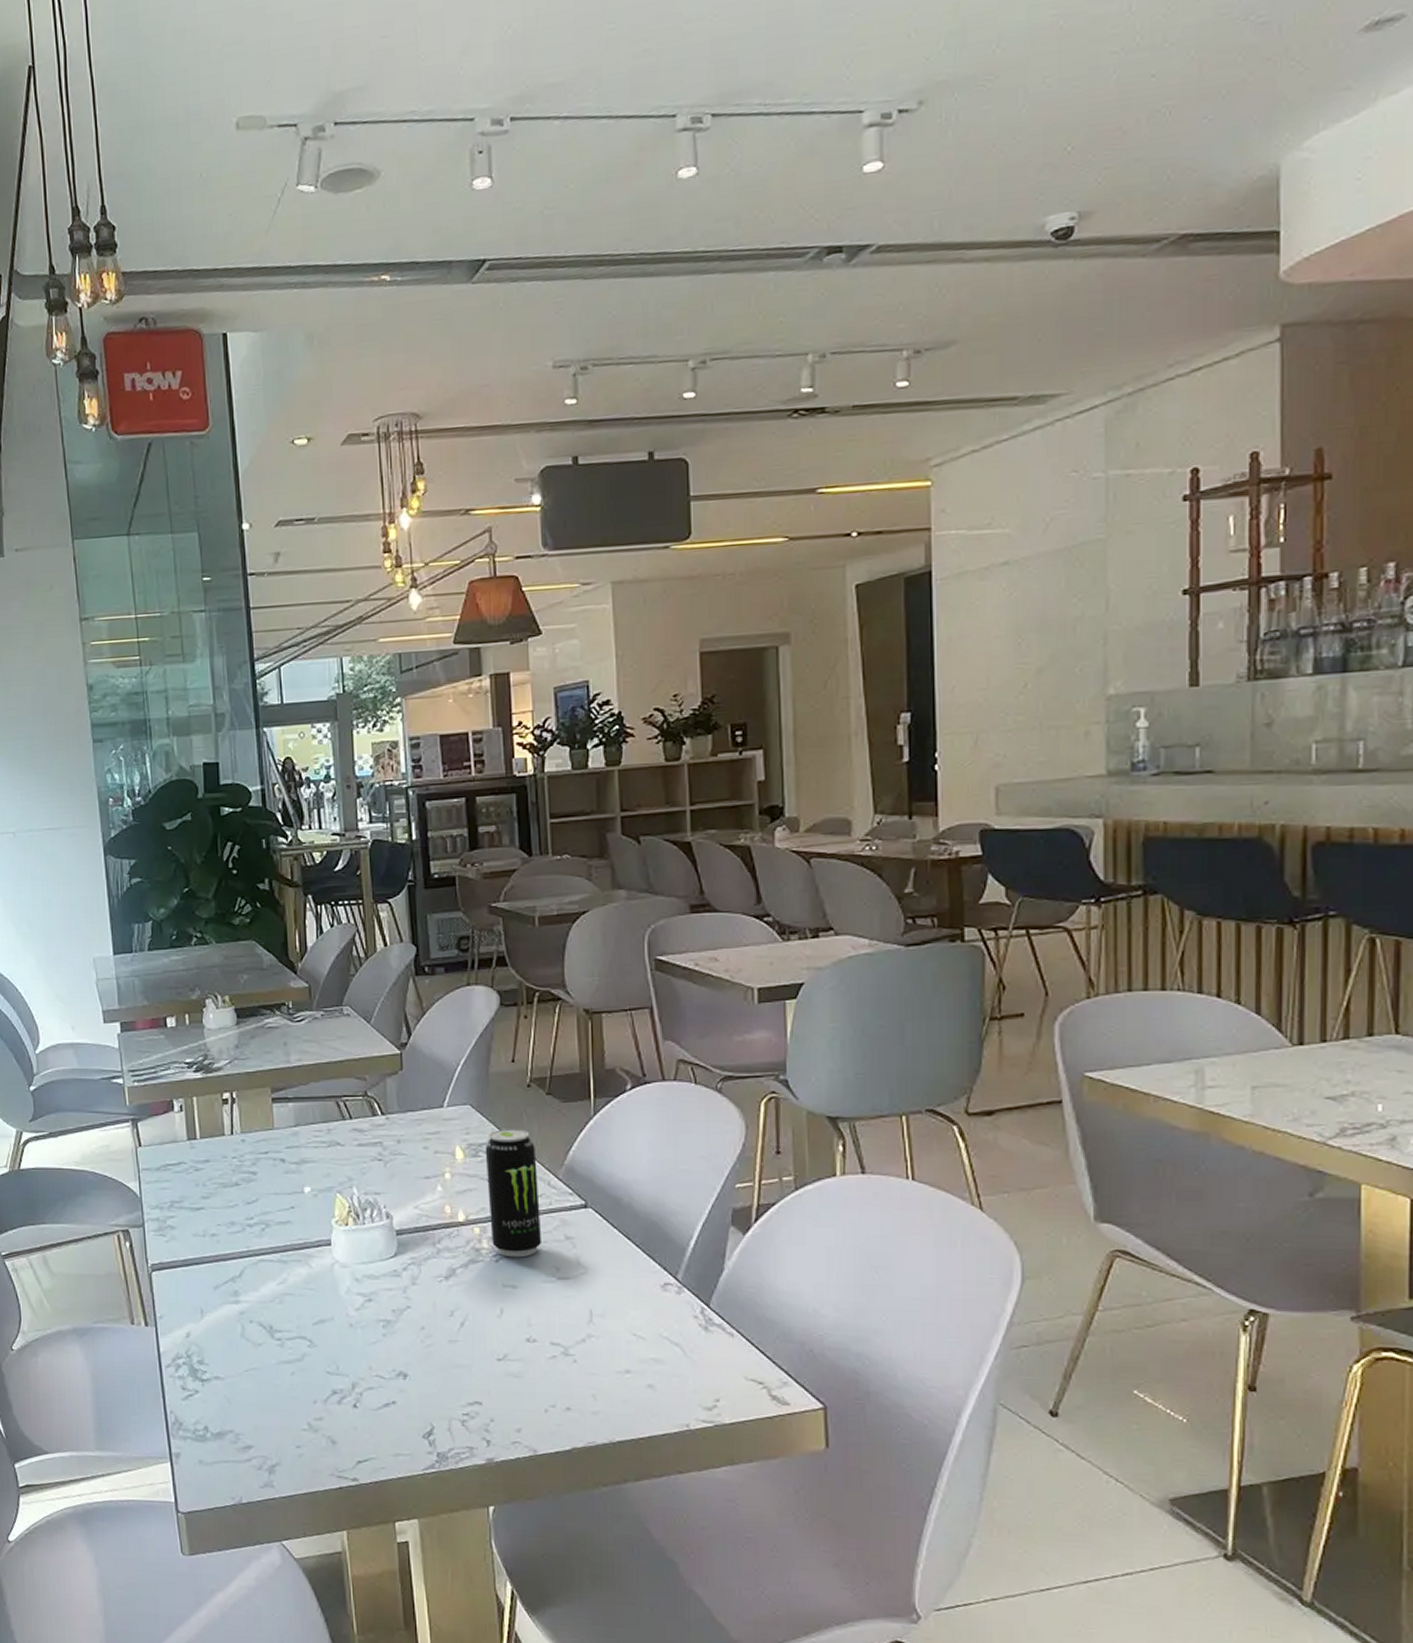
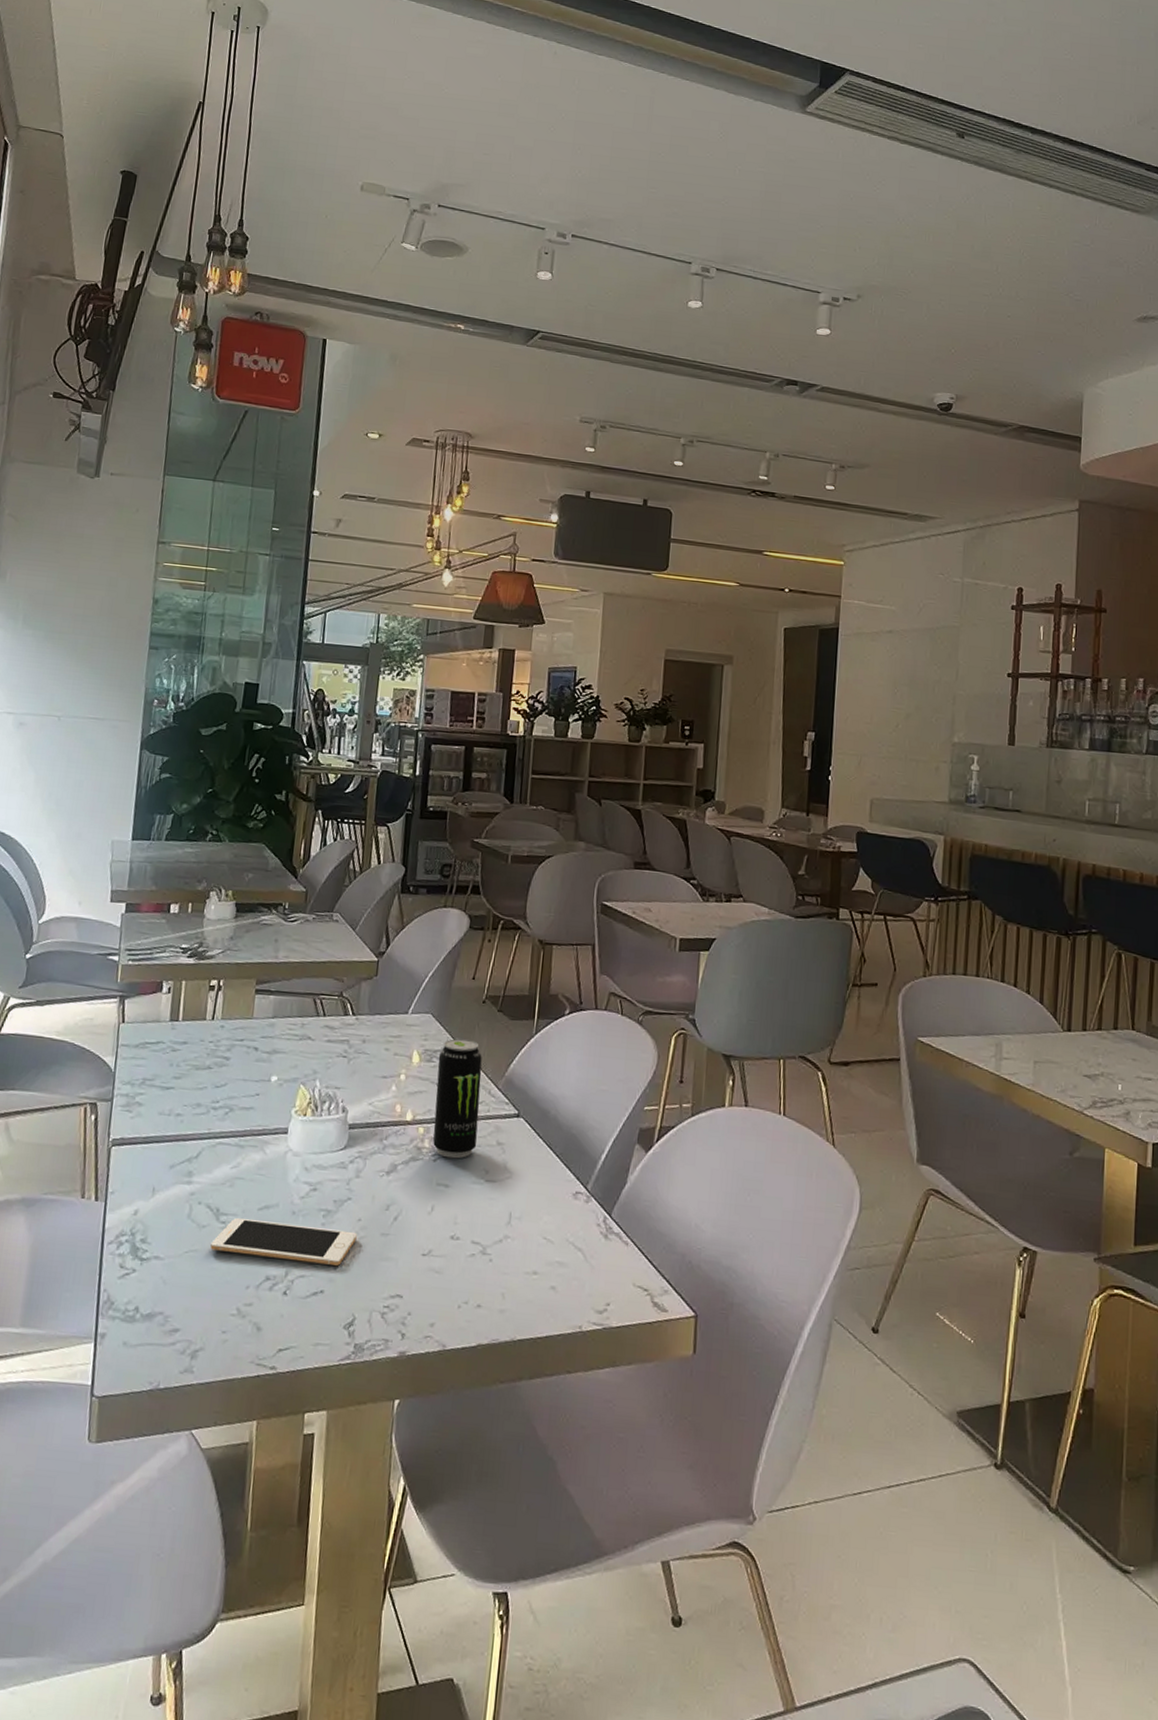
cell phone: none [270,1333,423,1377] -> present [210,1217,357,1267]

